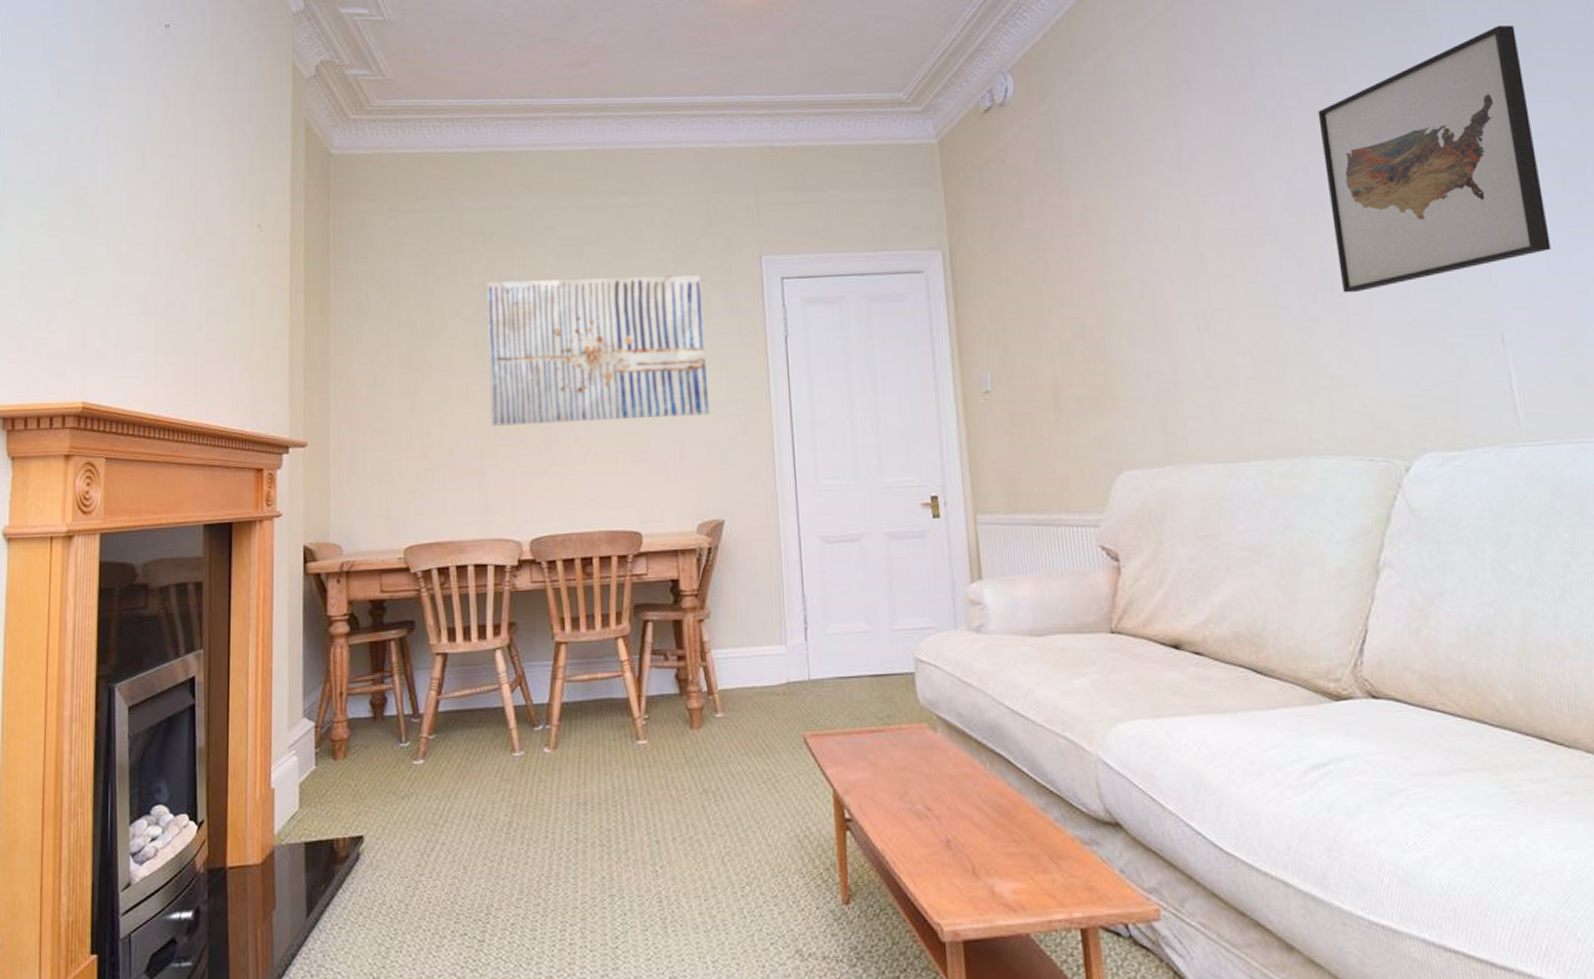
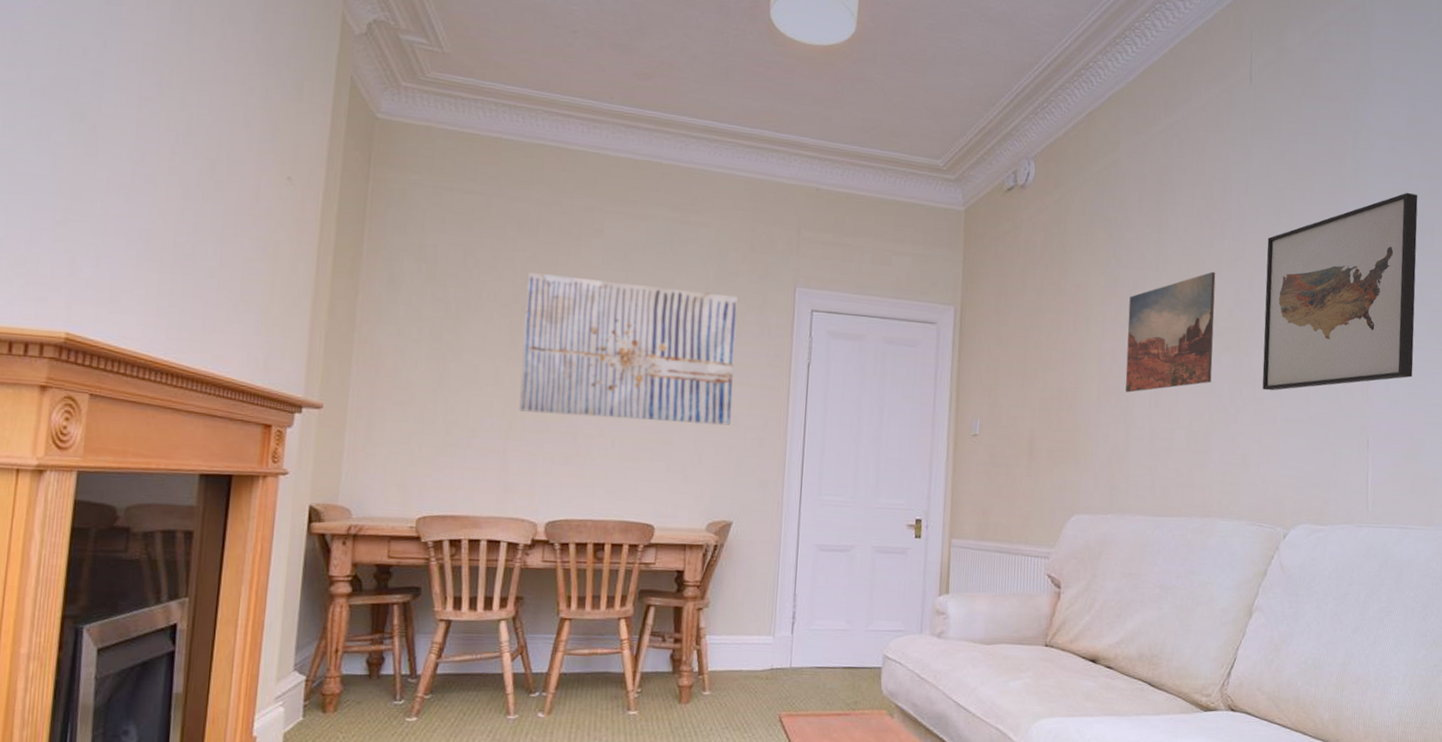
wall art: none [1151,162,1273,319] -> present [1125,271,1216,393]

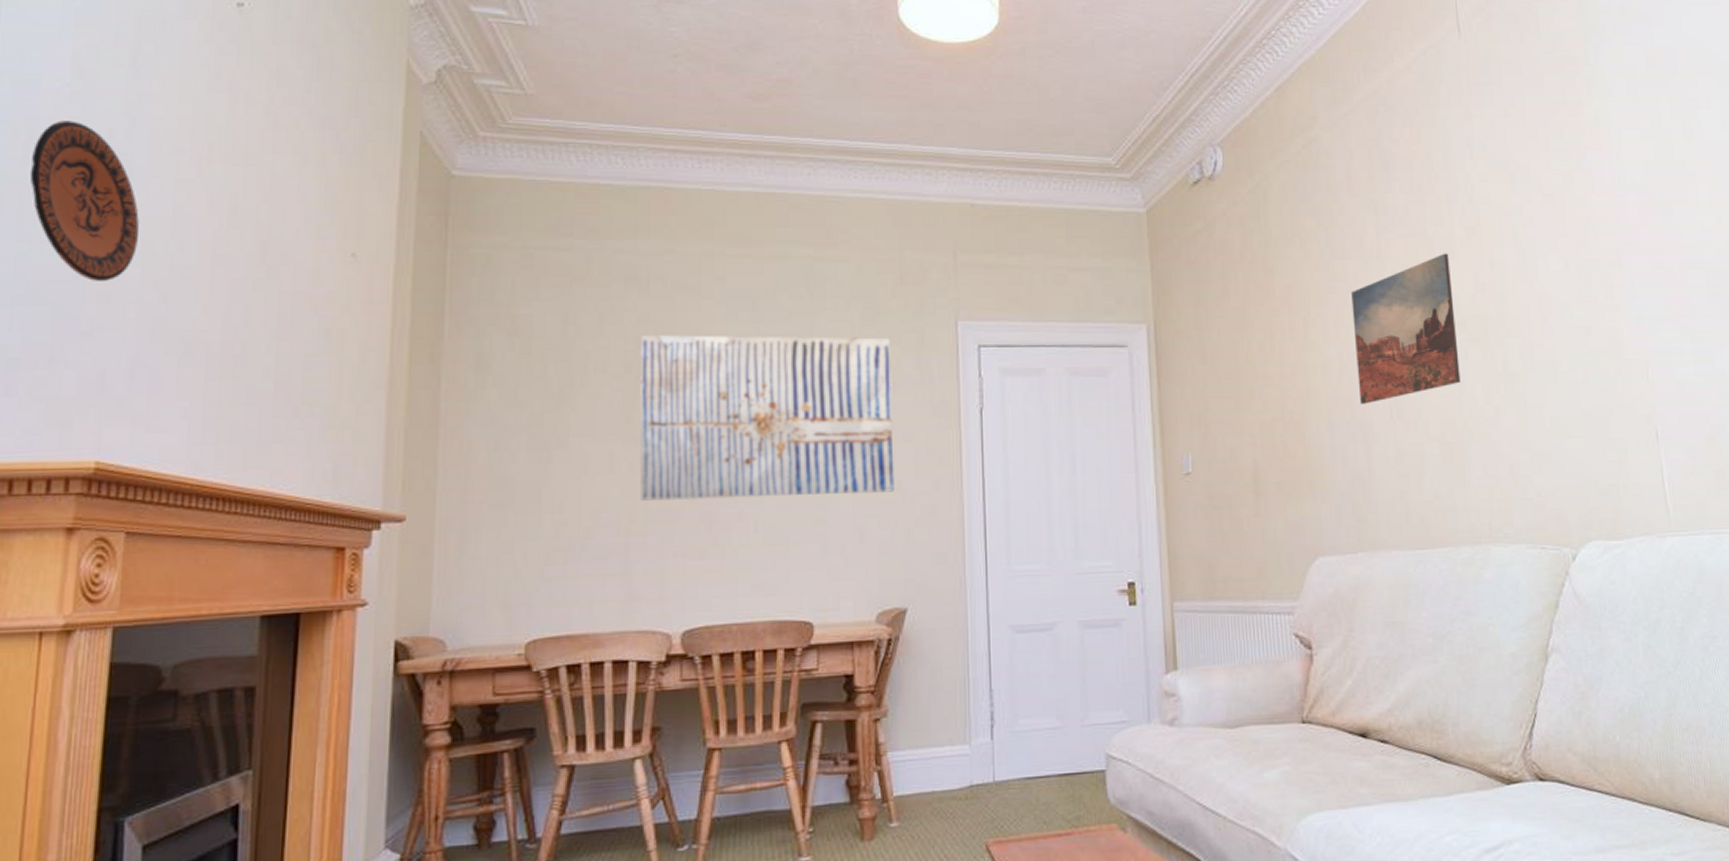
decorative plate: none [14,34,108,180] -> present [29,120,139,281]
wall art: present [1262,192,1418,391] -> none [1504,139,1698,386]

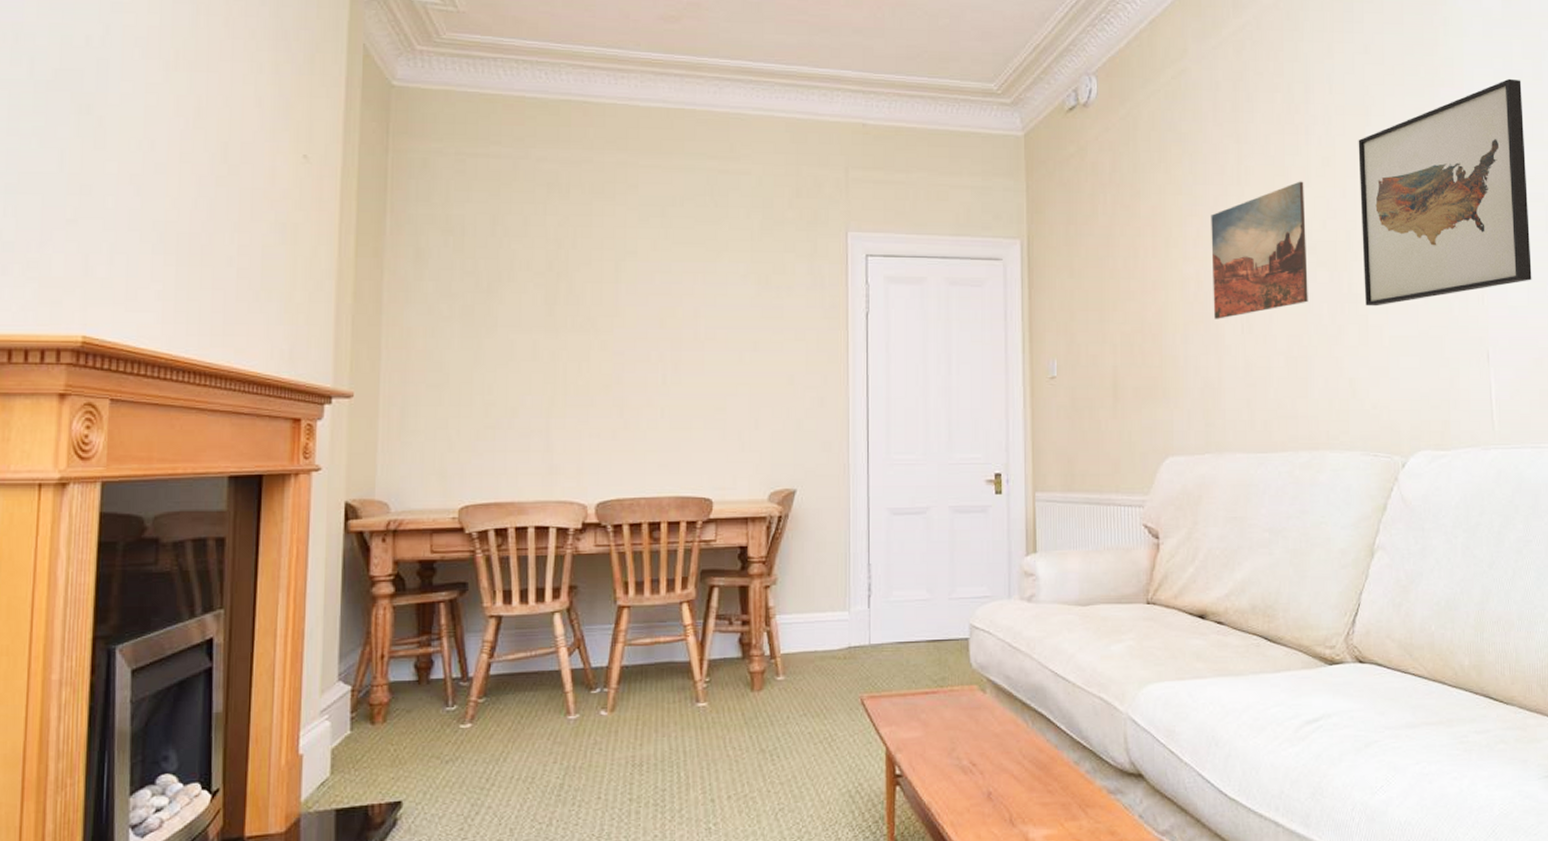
decorative plate: present [29,120,139,281] -> none [17,26,115,174]
wall art: present [639,334,894,501] -> none [559,237,788,387]
wall art: none [1504,139,1698,386] -> present [1358,78,1532,307]

